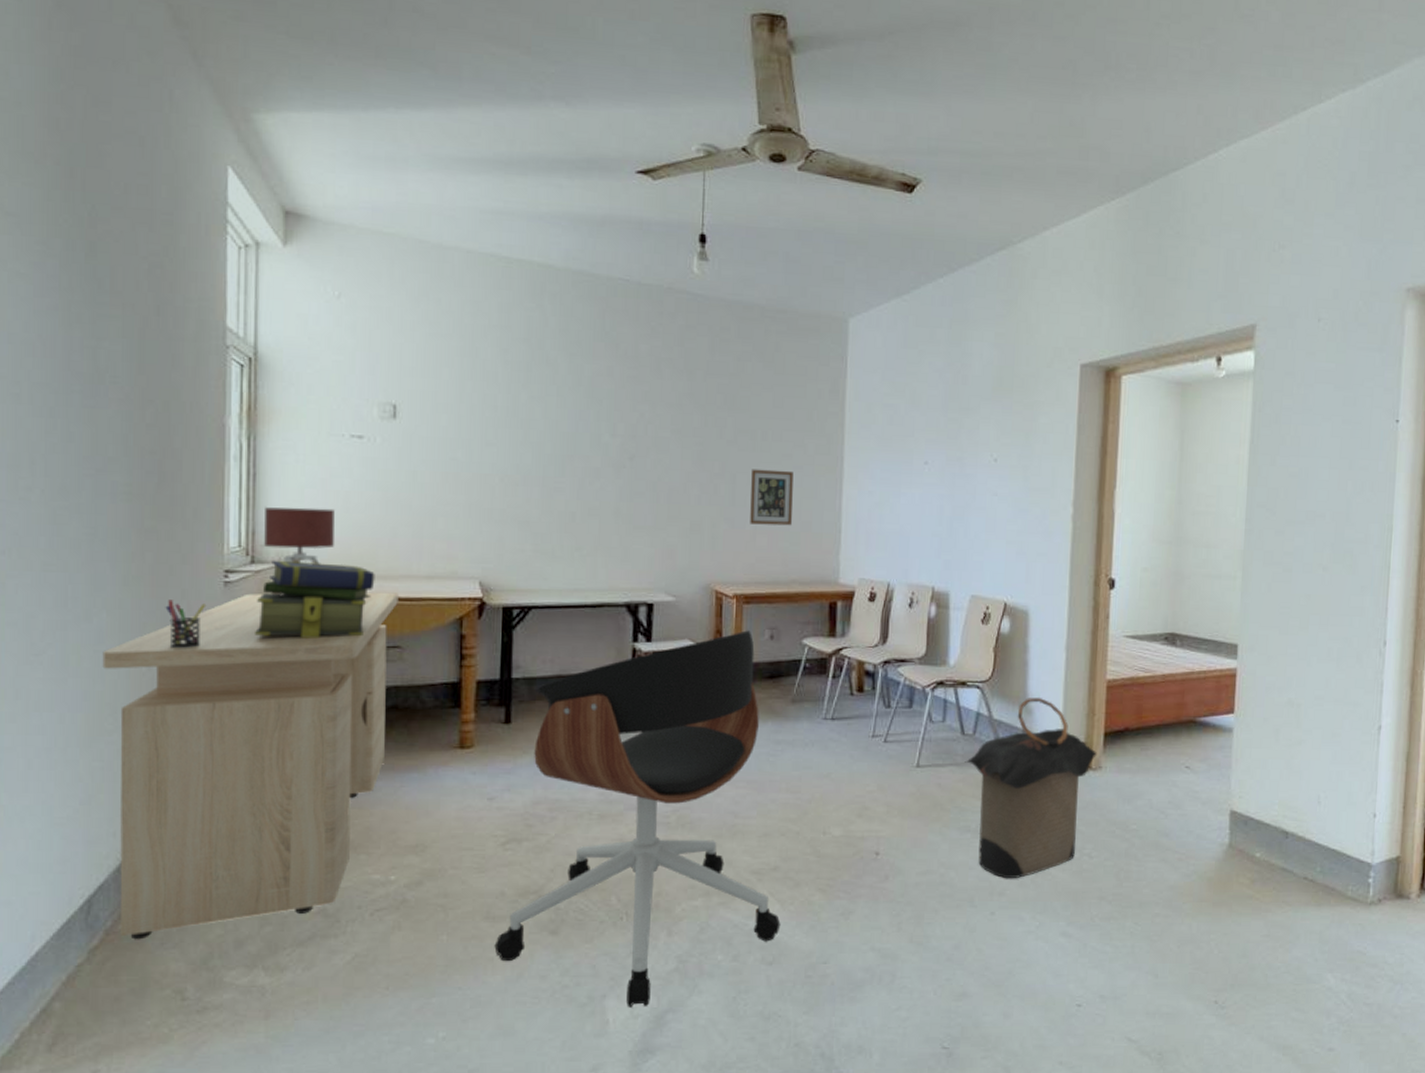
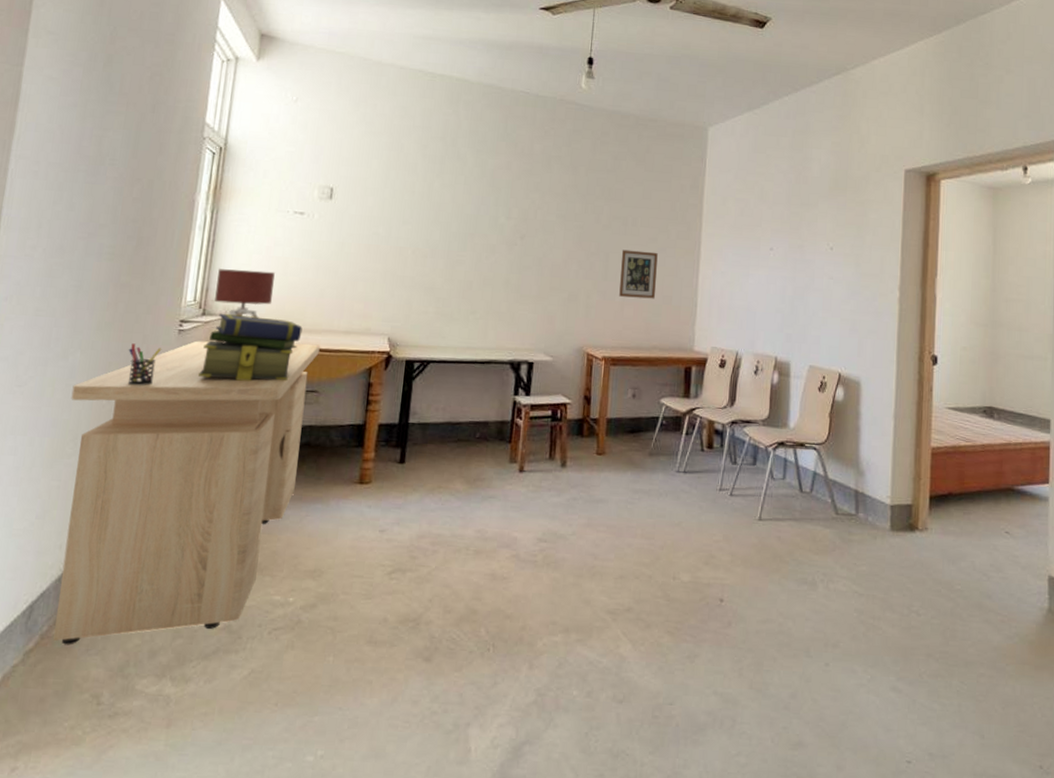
office chair: present [494,630,781,1008] -> none [374,389,632,737]
laundry hamper: present [965,698,1097,879] -> none [802,460,923,632]

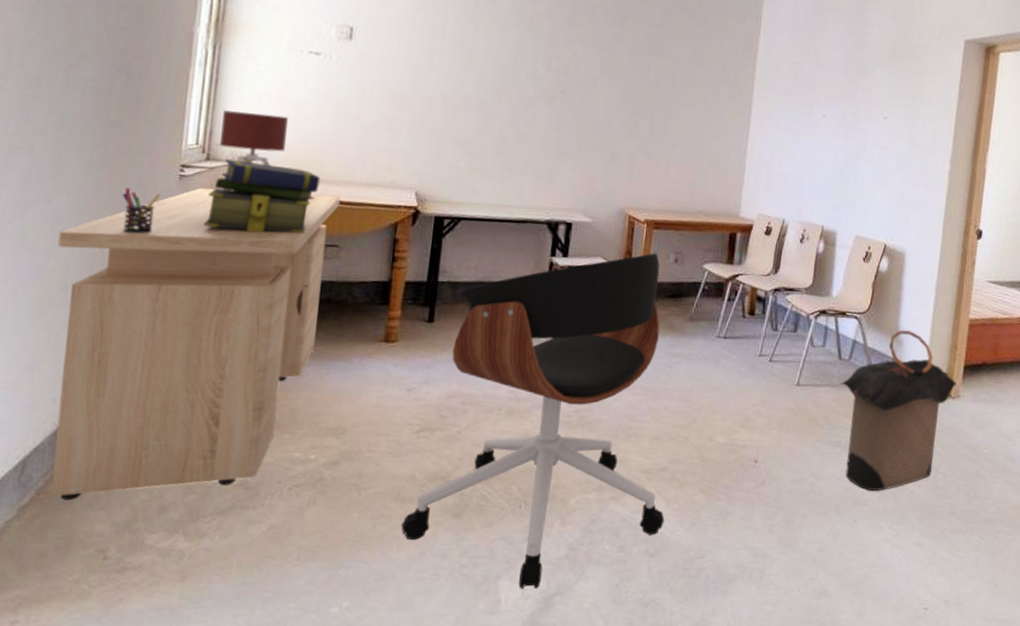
office chair: none [374,389,632,737] -> present [401,253,665,589]
picture frame: present [619,249,658,299] -> none [664,109,707,163]
laundry hamper: none [802,460,923,632] -> present [840,330,957,491]

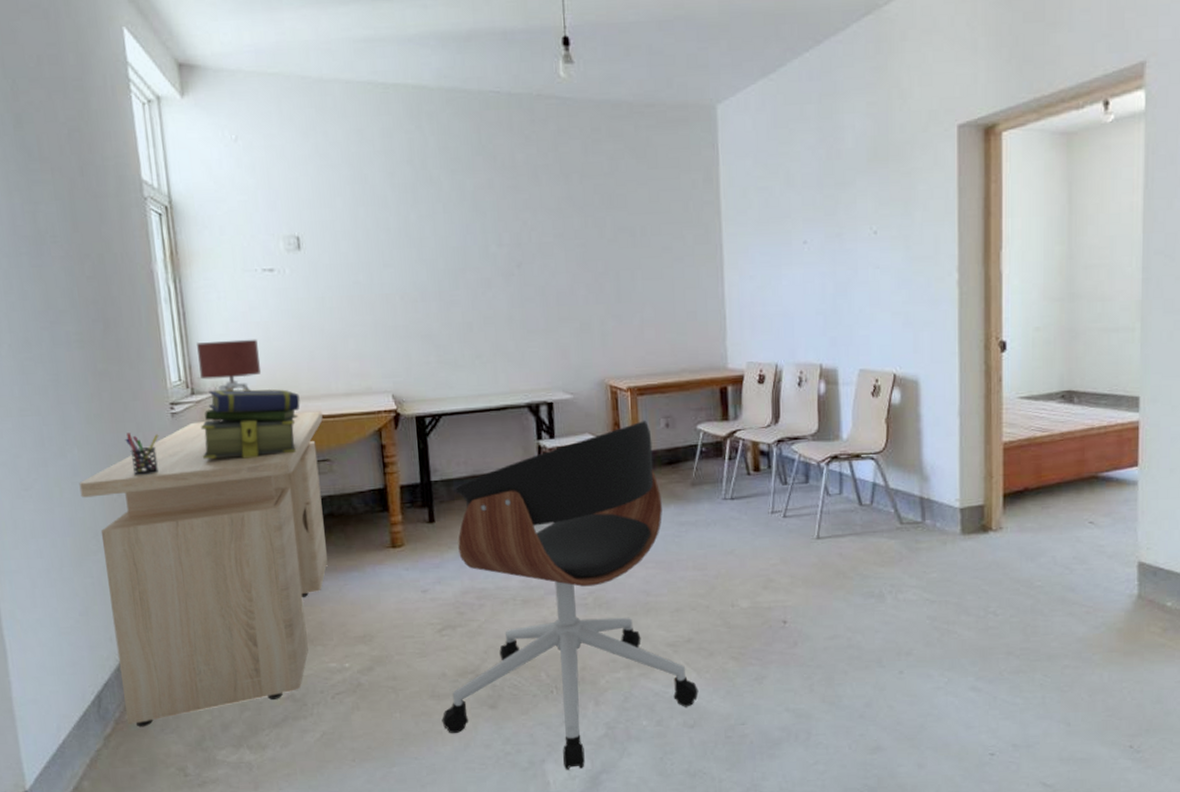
laundry hamper: present [840,330,957,491] -> none [864,465,997,640]

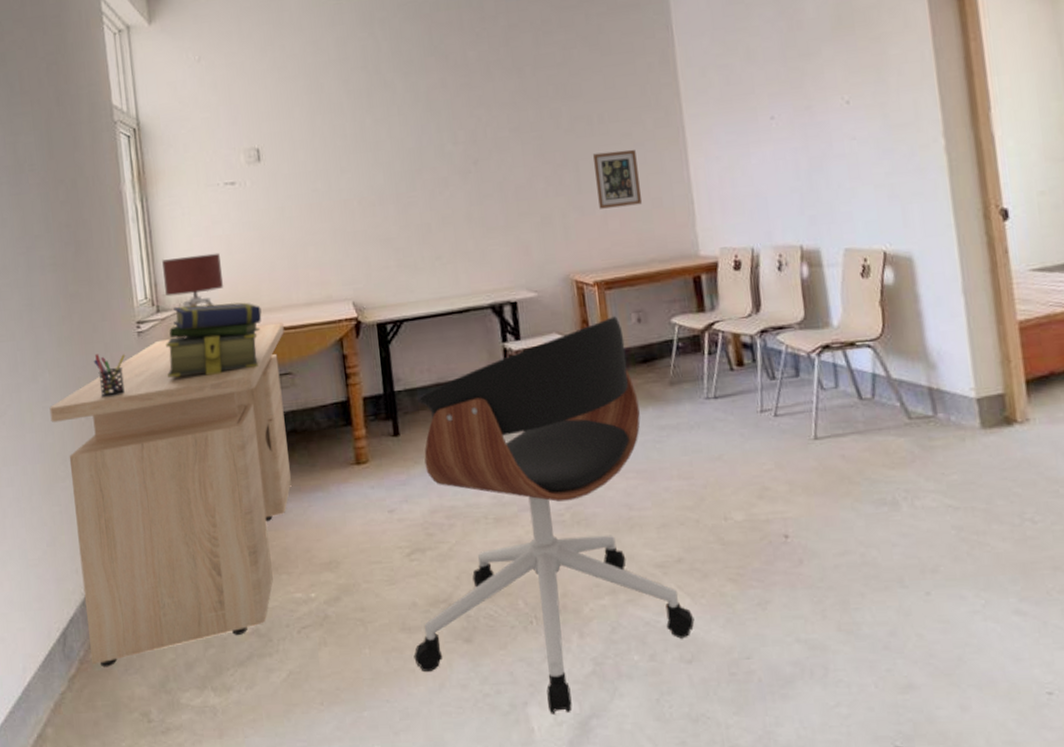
picture frame: none [633,263,678,319] -> present [592,149,643,209]

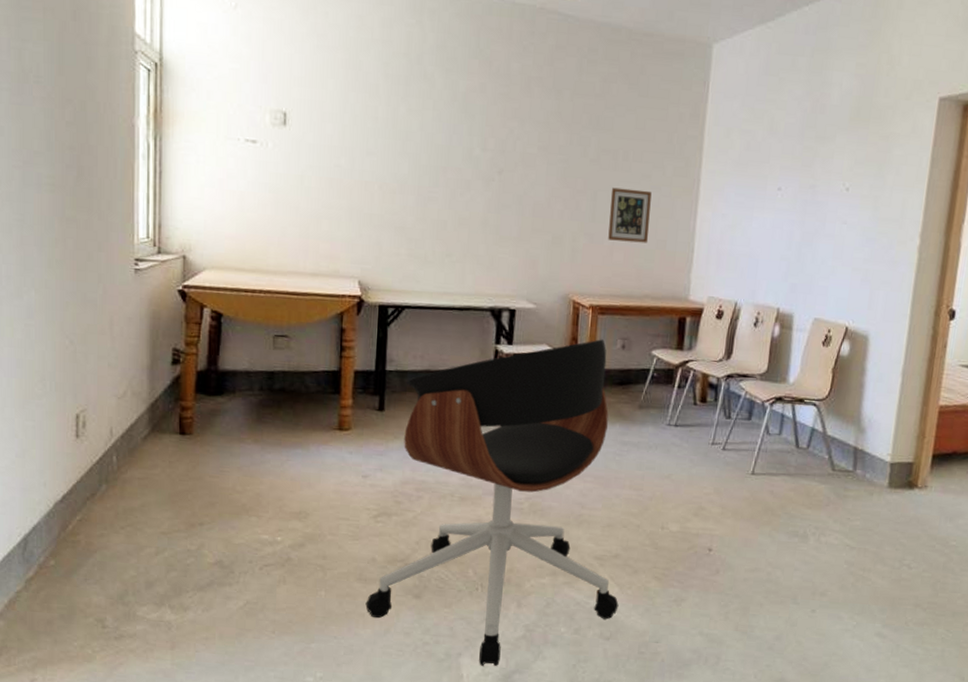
desk: present [49,322,291,668] -> none [32,281,287,575]
pen holder: present [93,354,126,398] -> none [84,282,120,327]
table lamp: present [162,252,224,338] -> none [169,203,231,283]
stack of books: present [166,302,262,378] -> none [160,251,266,325]

